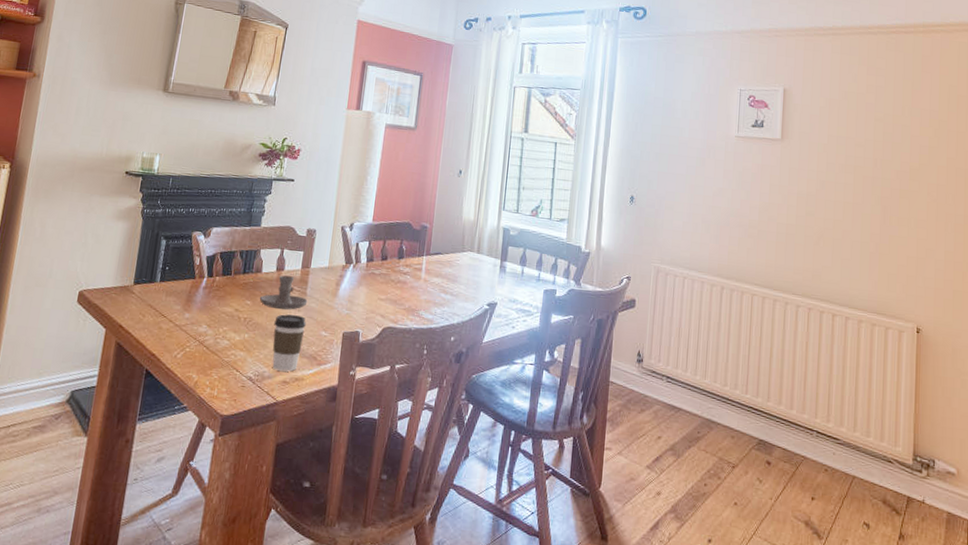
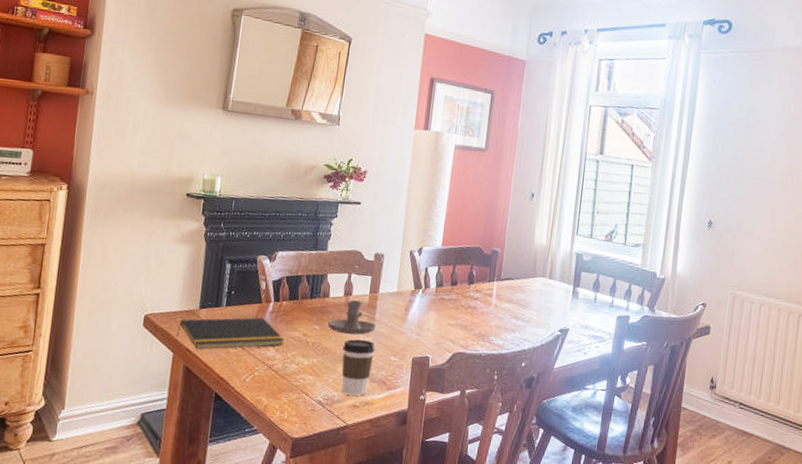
notepad: none [110,293,216,326] -> present [177,317,284,350]

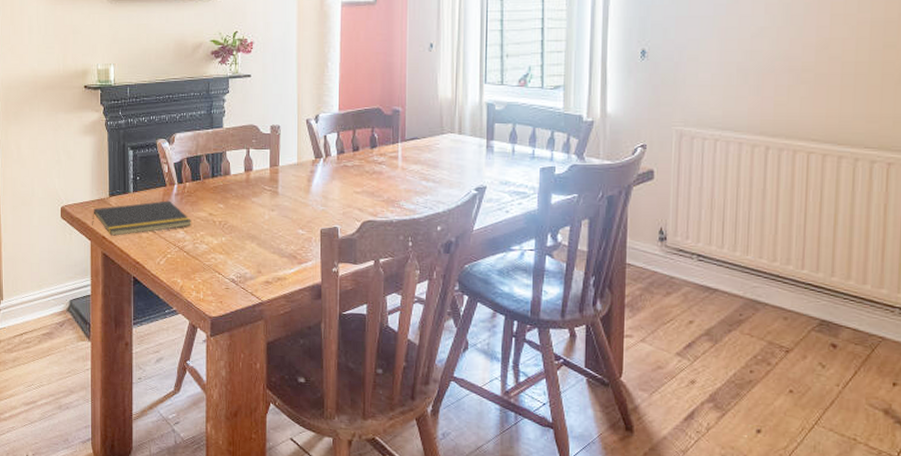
candle holder: present [328,300,377,335] -> none [232,176,280,211]
coffee cup: present [341,339,375,396] -> none [249,215,282,272]

